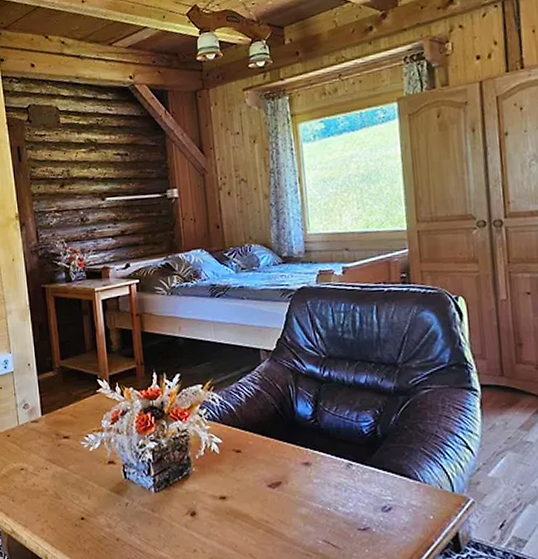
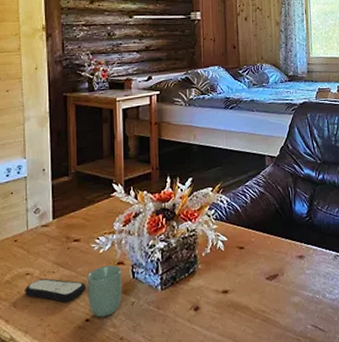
remote control: none [21,474,80,499] -> present [25,278,87,303]
cup: none [79,463,116,517] -> present [87,264,122,318]

